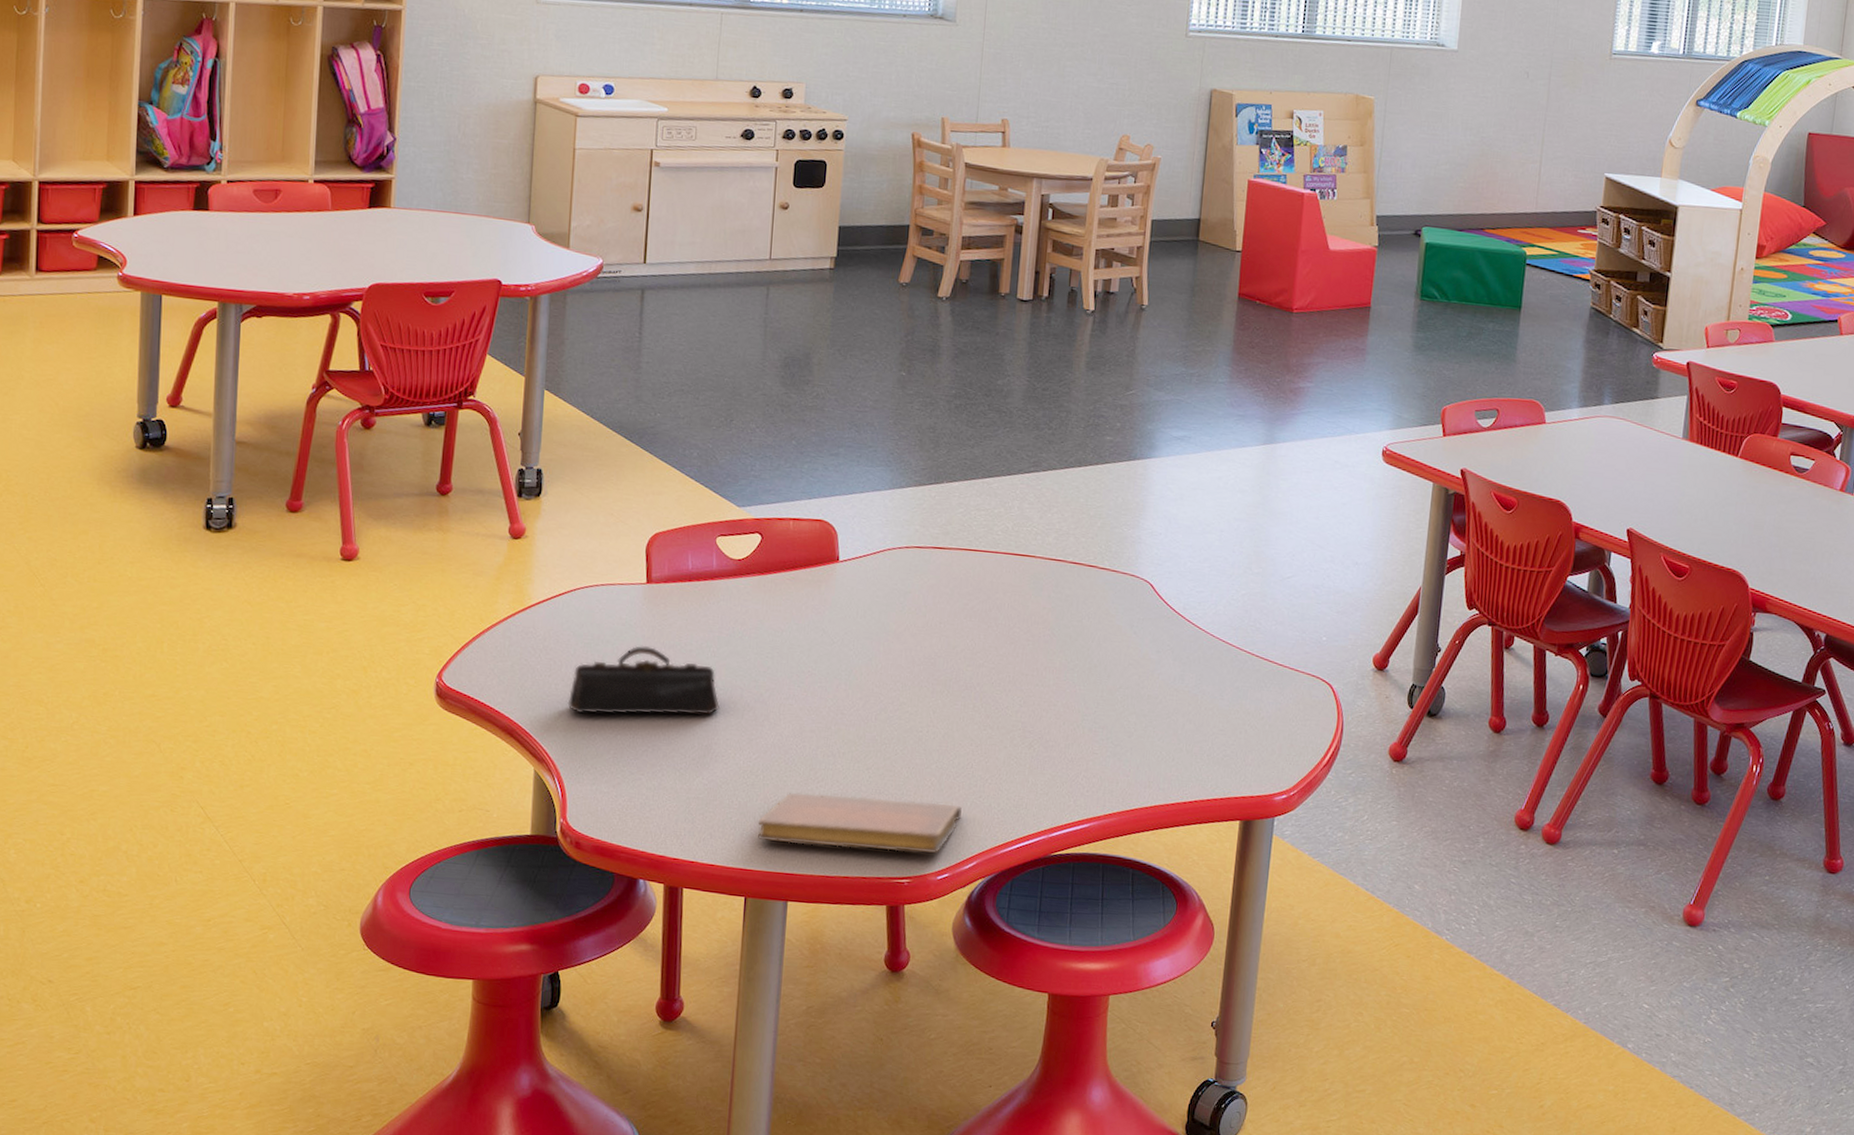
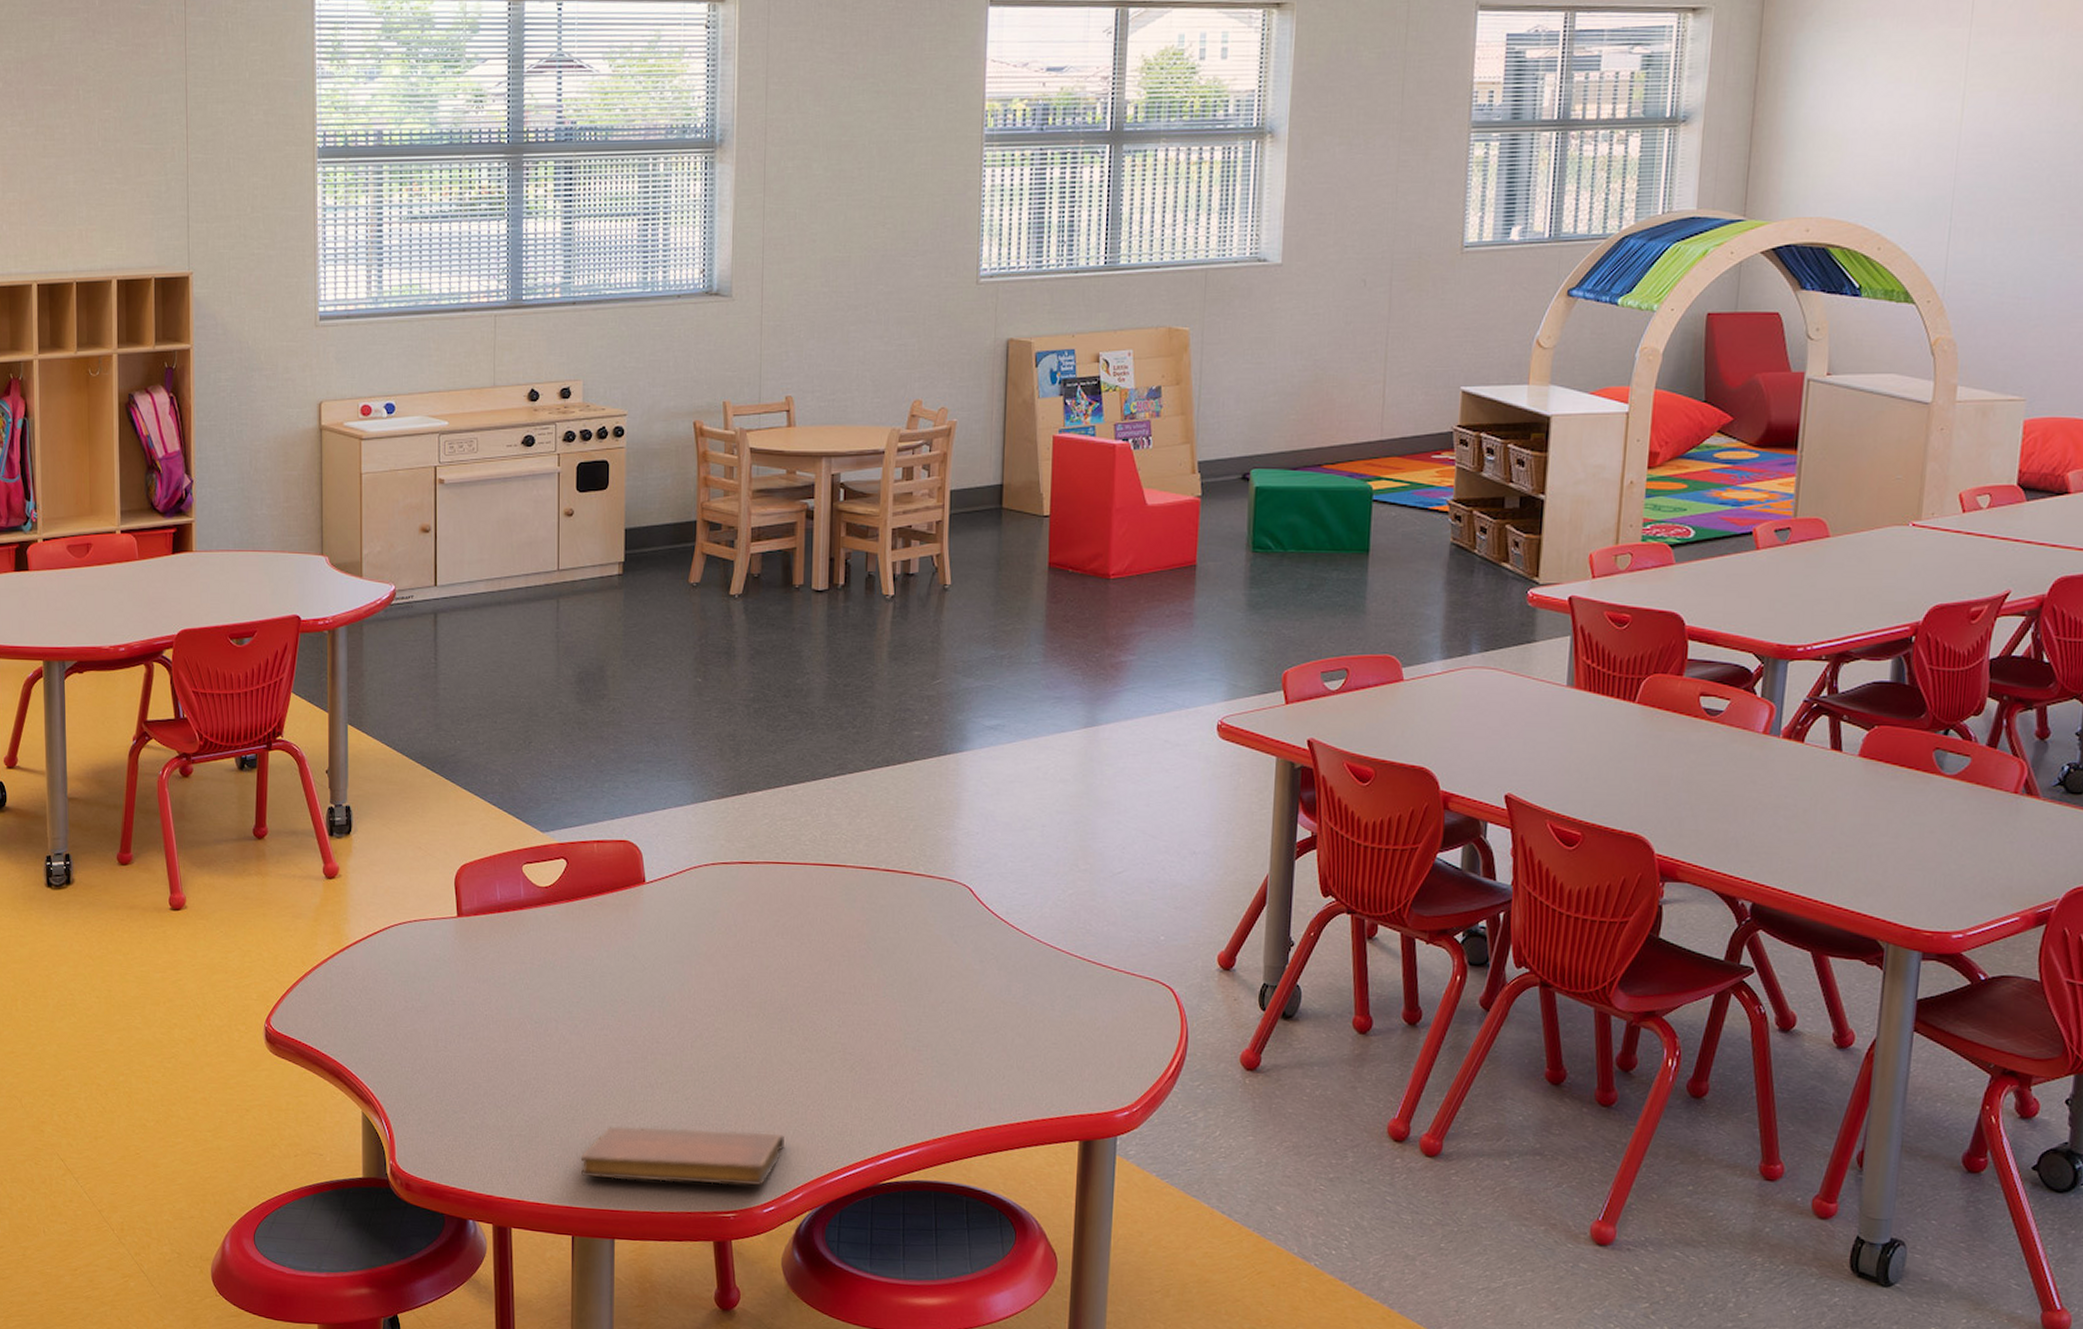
pencil case: present [567,645,720,716] -> none [389,981,536,1054]

